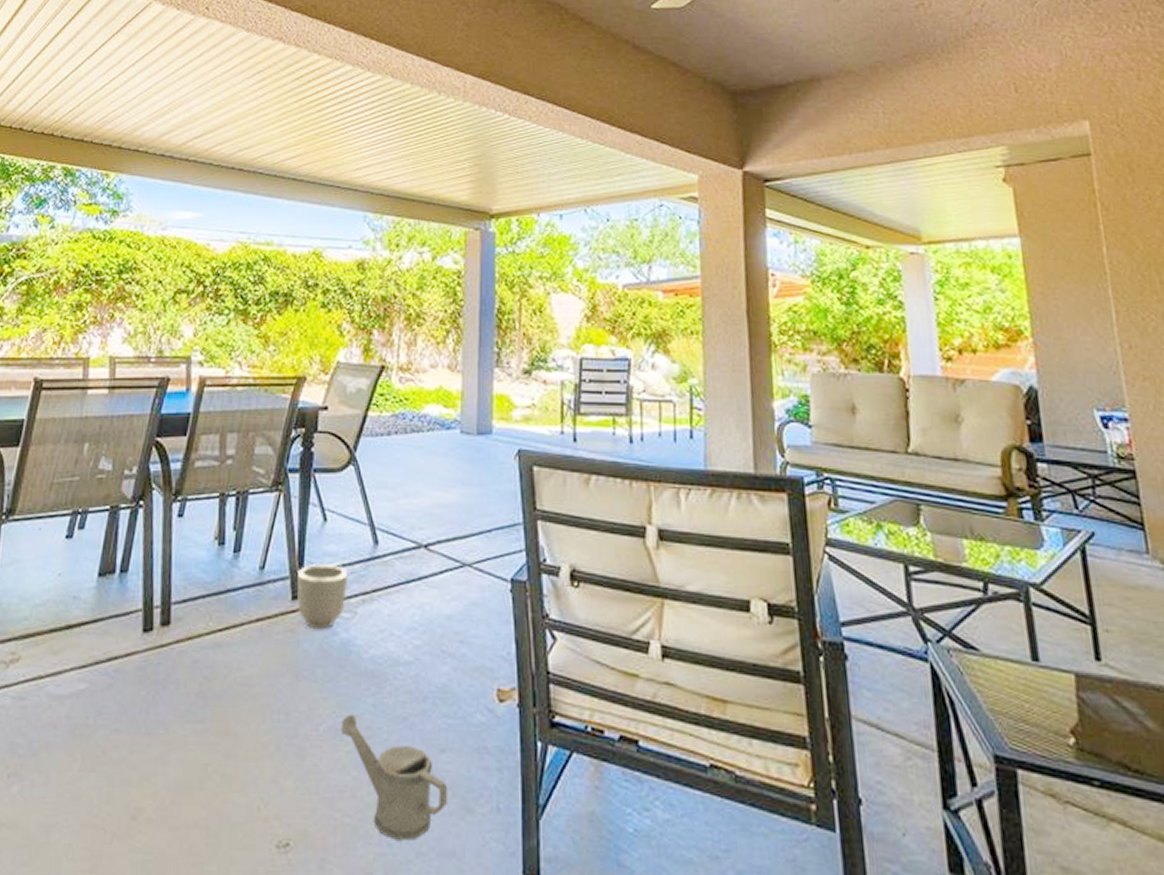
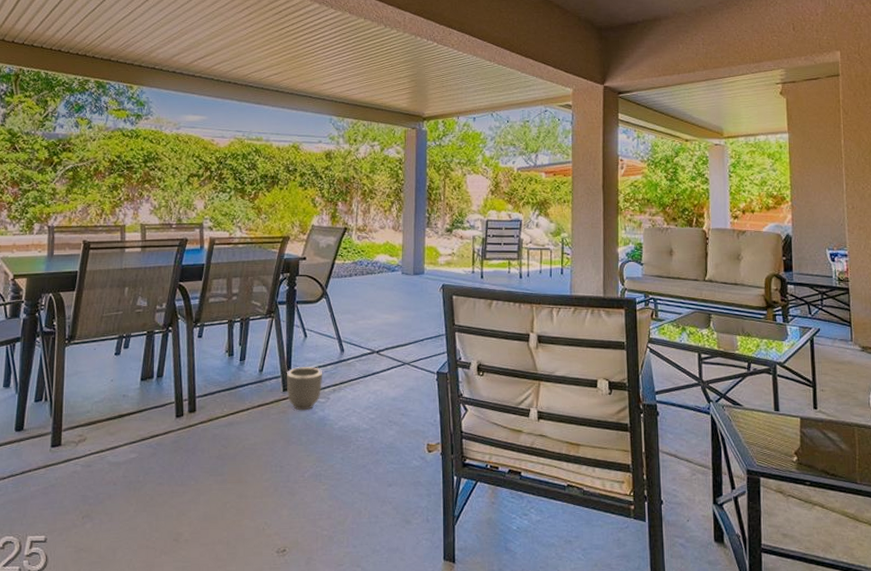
watering can: present [340,714,448,841] -> none [319,465,394,543]

